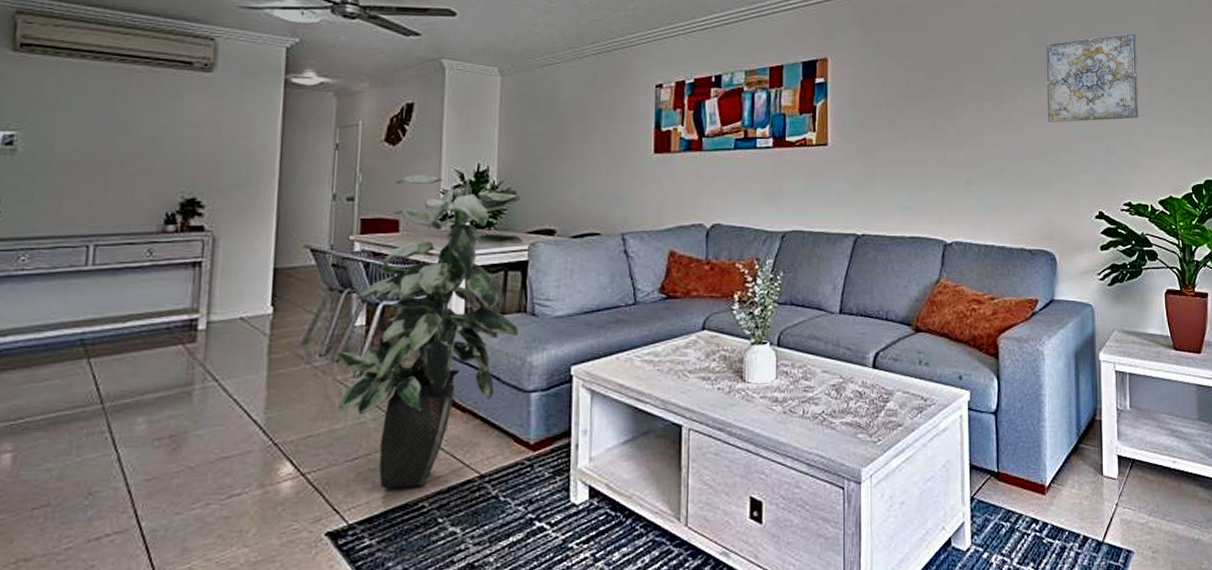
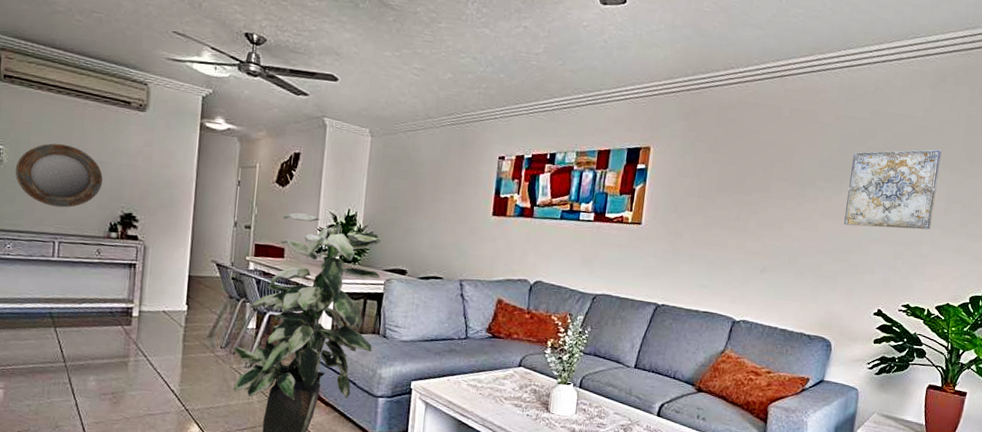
home mirror: none [33,122,155,201] -> present [15,143,103,208]

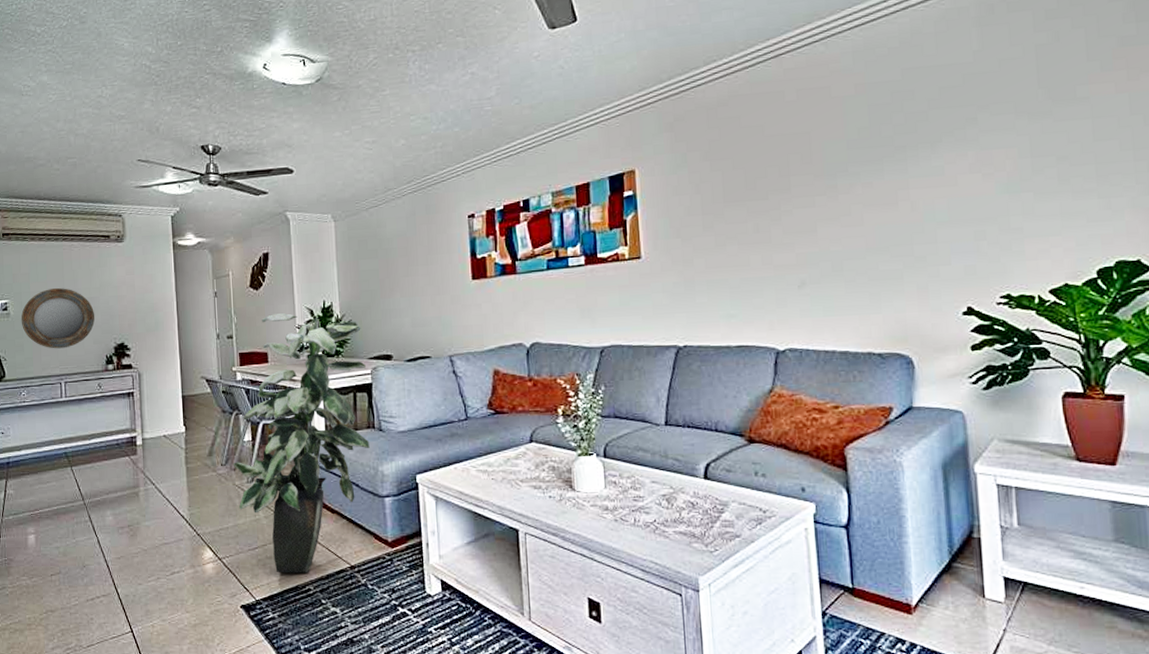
wall art: present [844,149,942,230] -> none [890,95,1018,212]

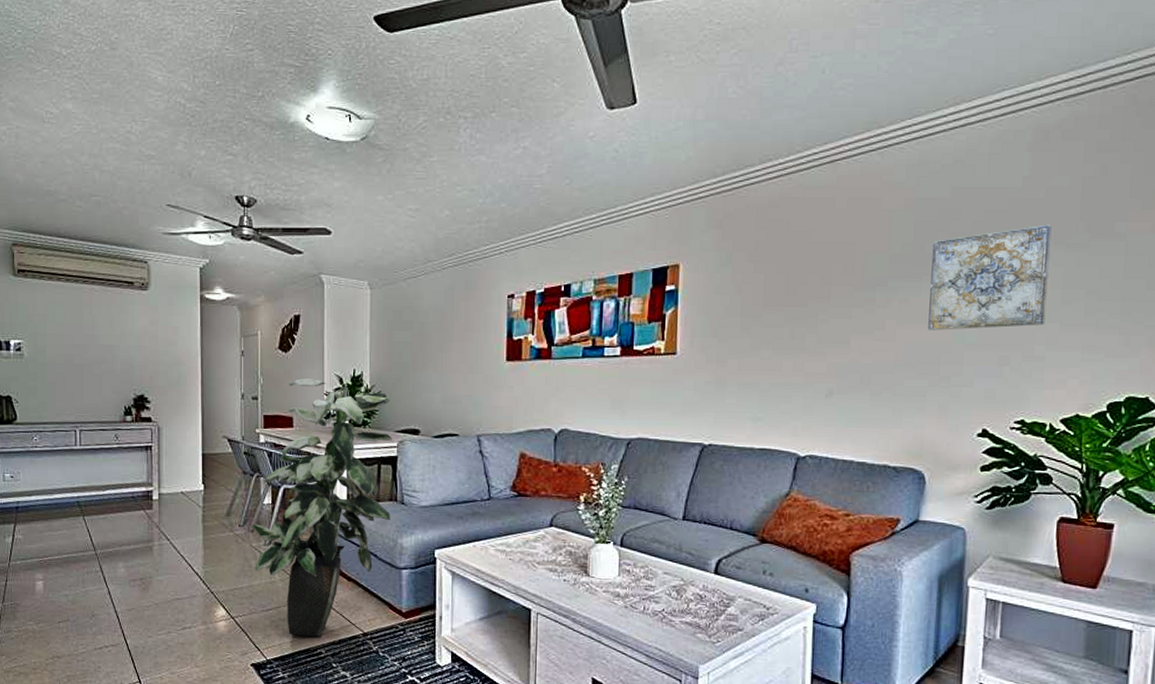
home mirror: present [21,288,95,349] -> none [35,332,114,396]
wall art: none [890,95,1018,212] -> present [928,224,1052,331]

